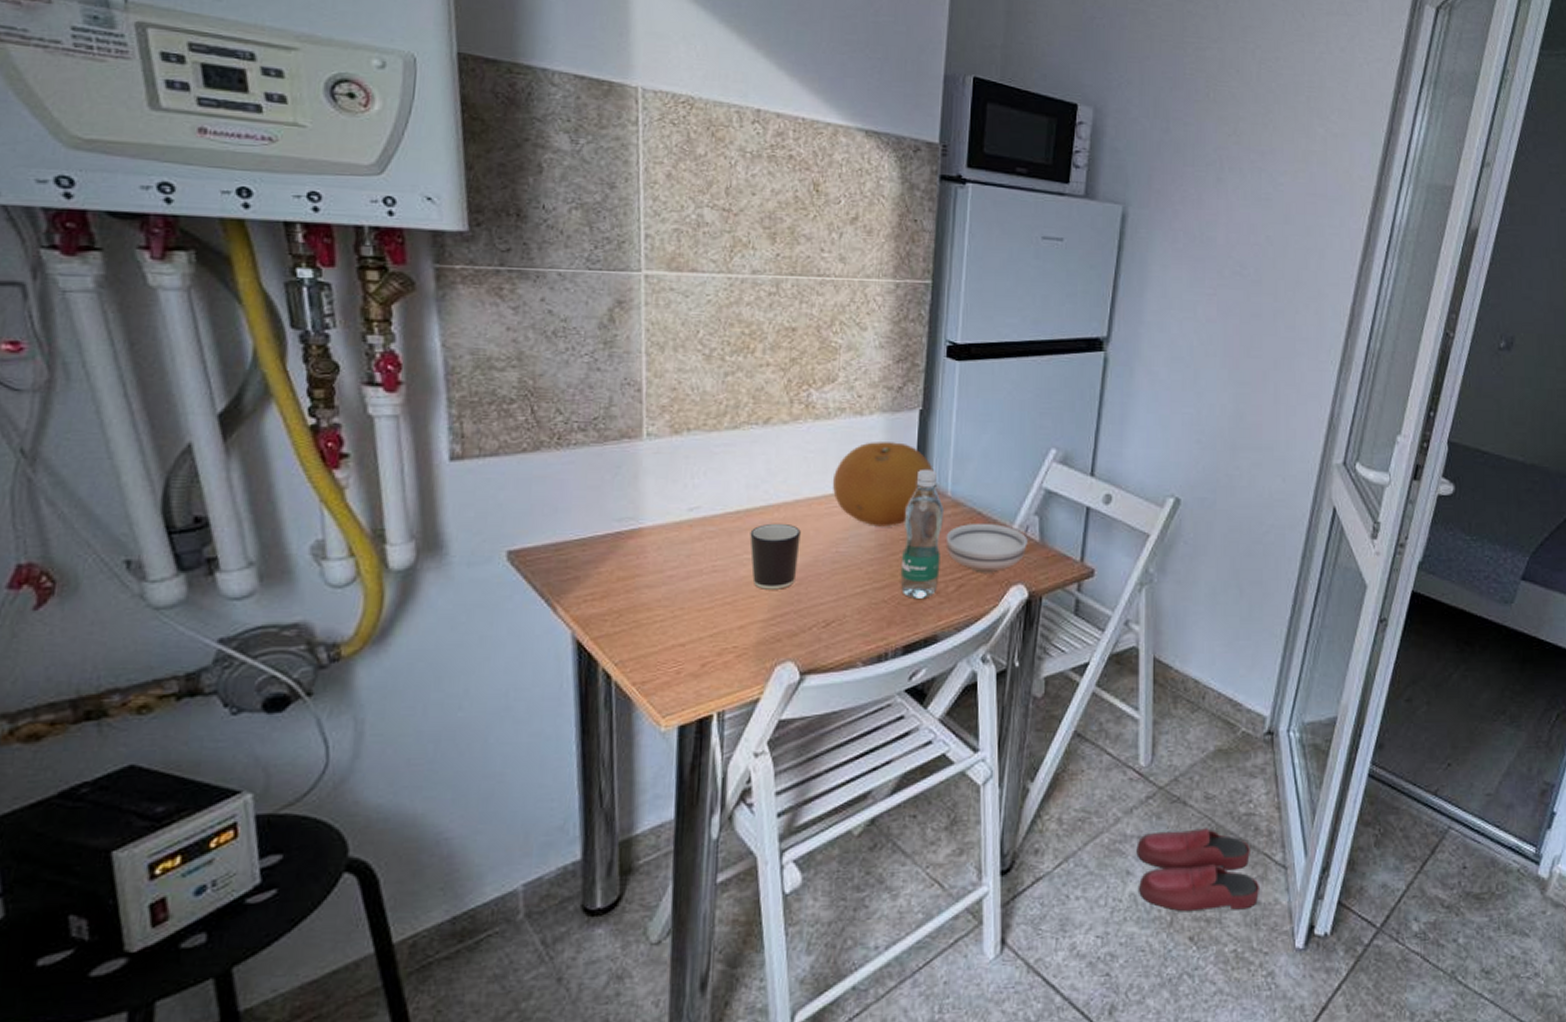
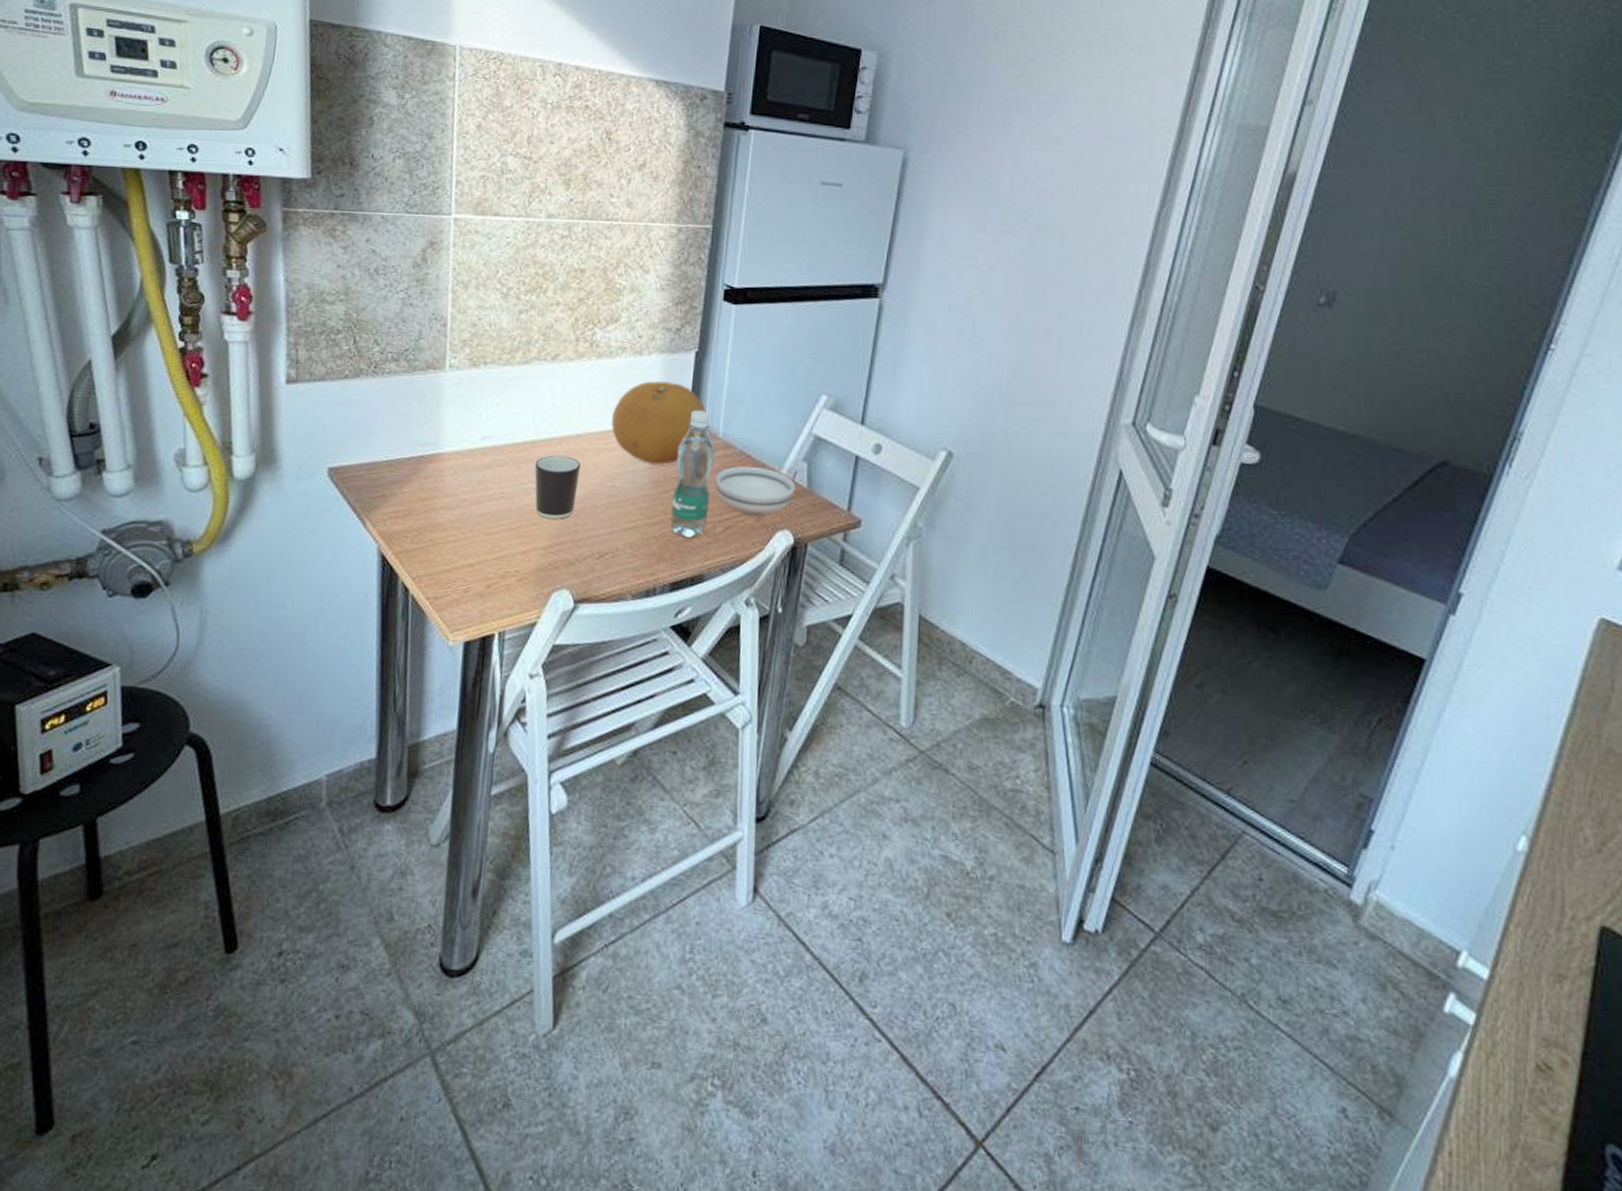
slippers: present [1136,828,1259,912] -> none [894,797,1024,892]

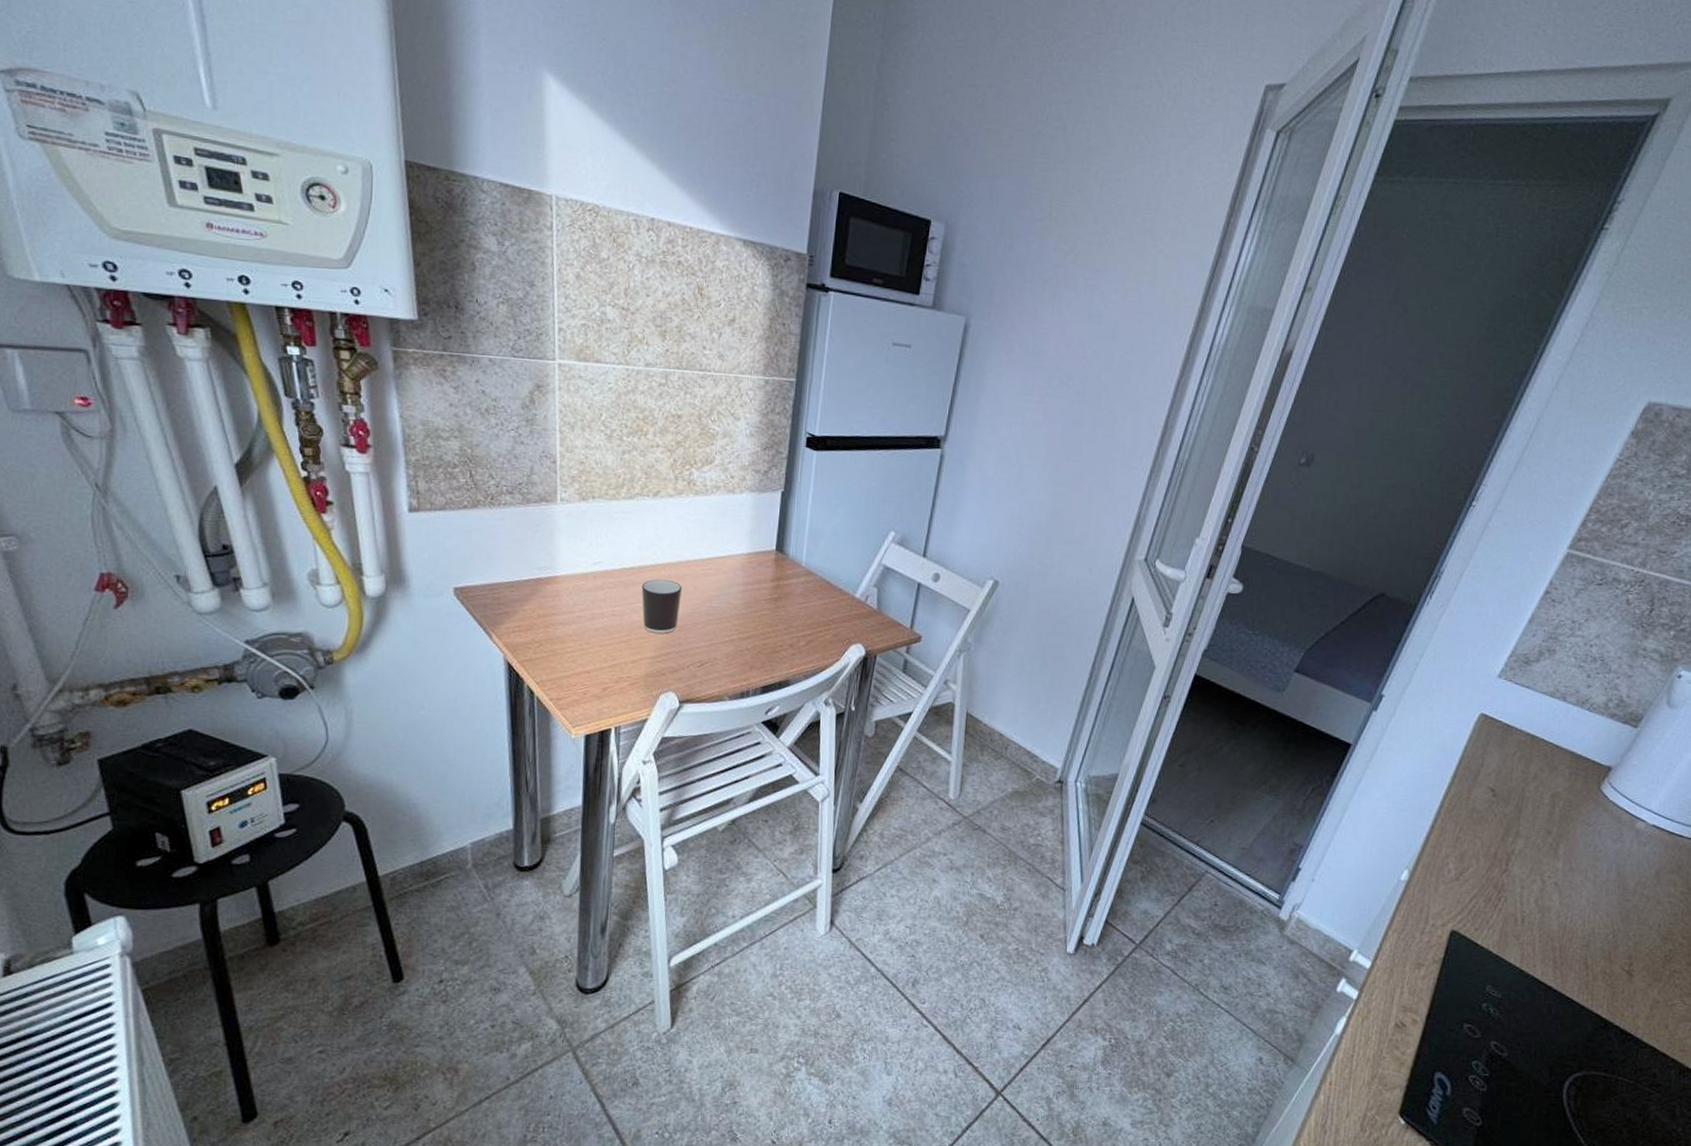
fruit: present [612,381,707,465] -> none [709,516,791,588]
bottle: present [670,409,715,538] -> none [760,542,798,650]
bowl: present [715,466,795,516] -> none [799,590,867,632]

